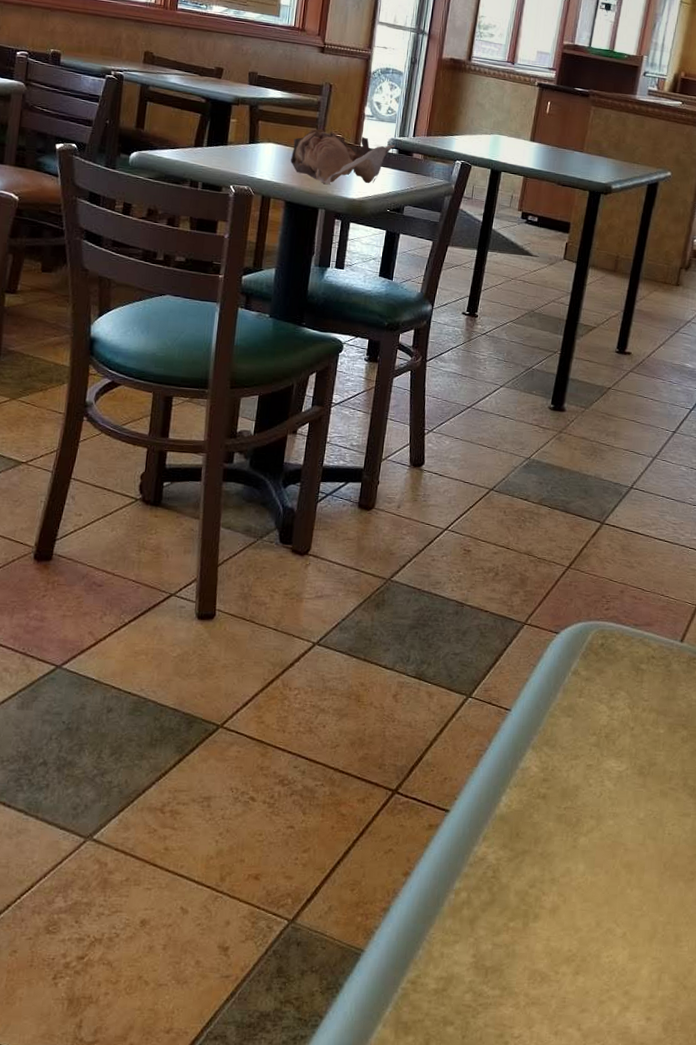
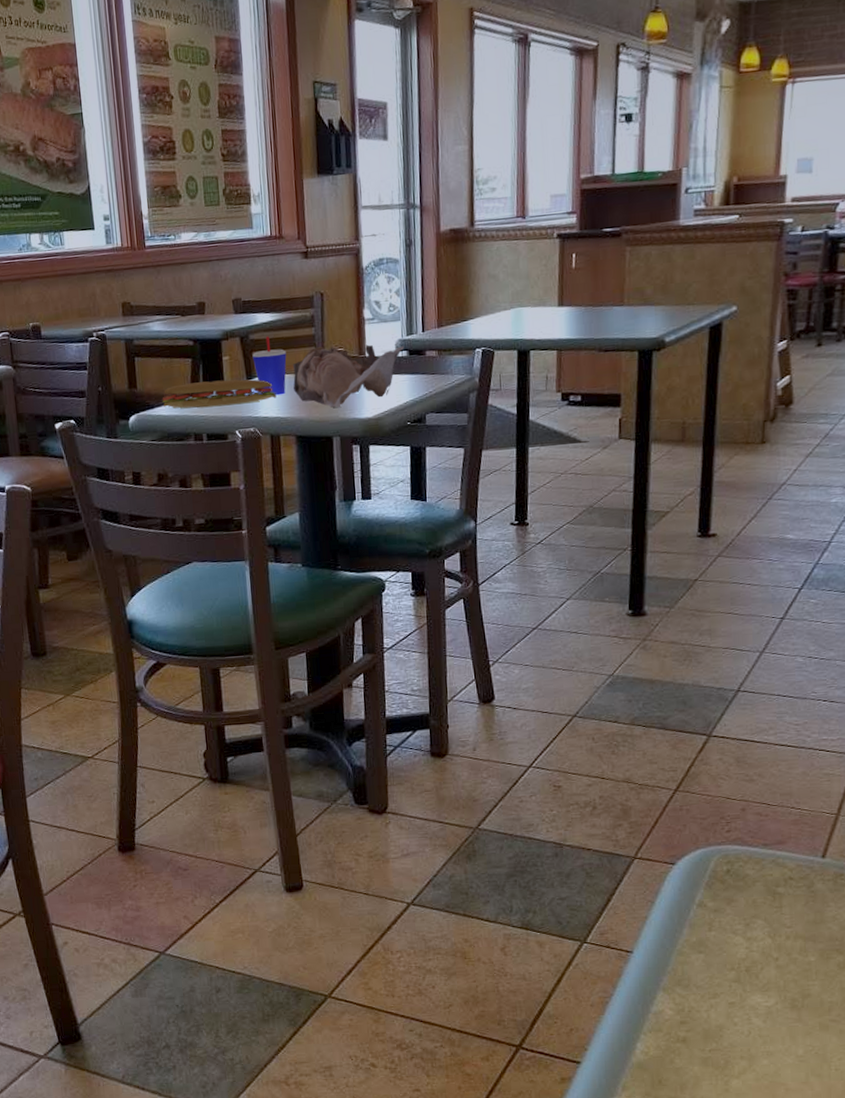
sandwich: none [165,134,275,165] -> present [162,379,277,408]
beverage cup: none [258,110,290,163] -> present [252,336,287,396]

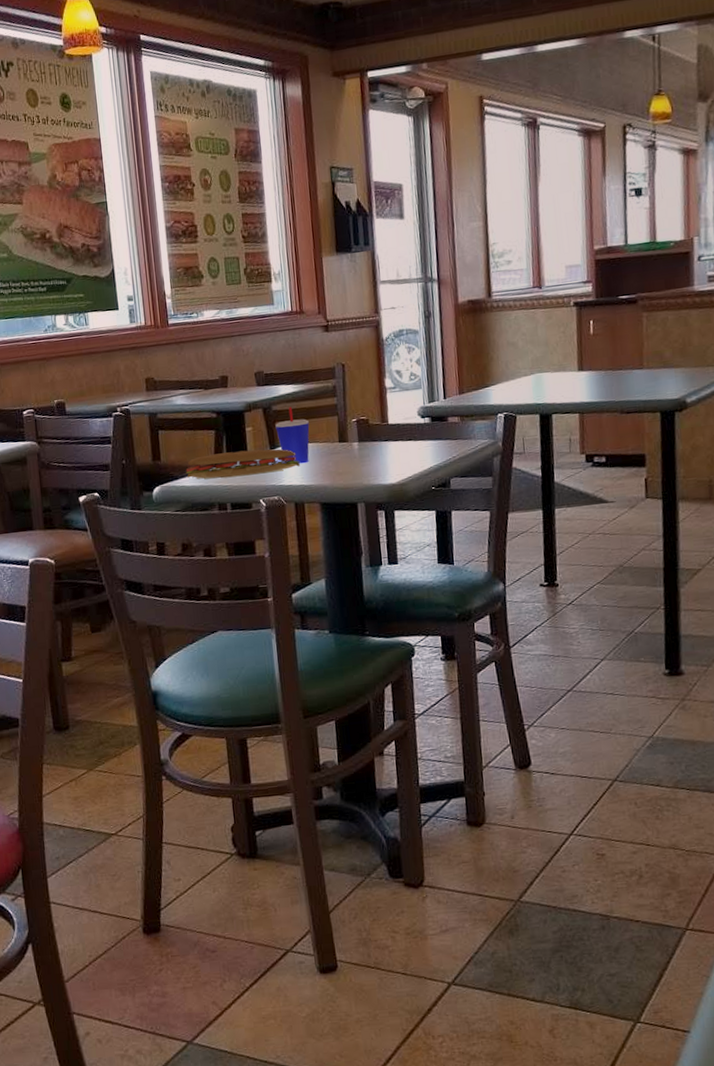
crumpled paper: present [292,344,405,408] -> none [315,412,427,475]

